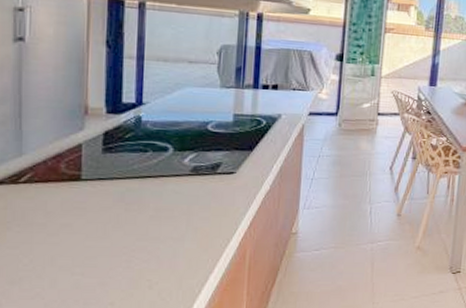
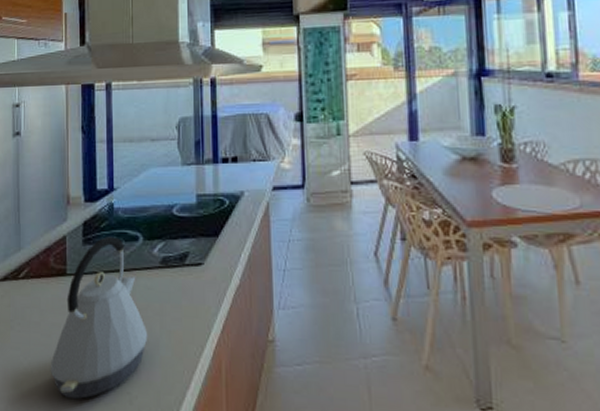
kettle: none [57,146,173,288] -> present [50,236,148,399]

